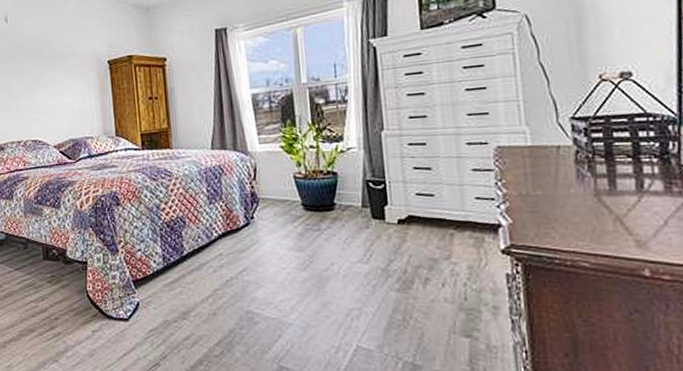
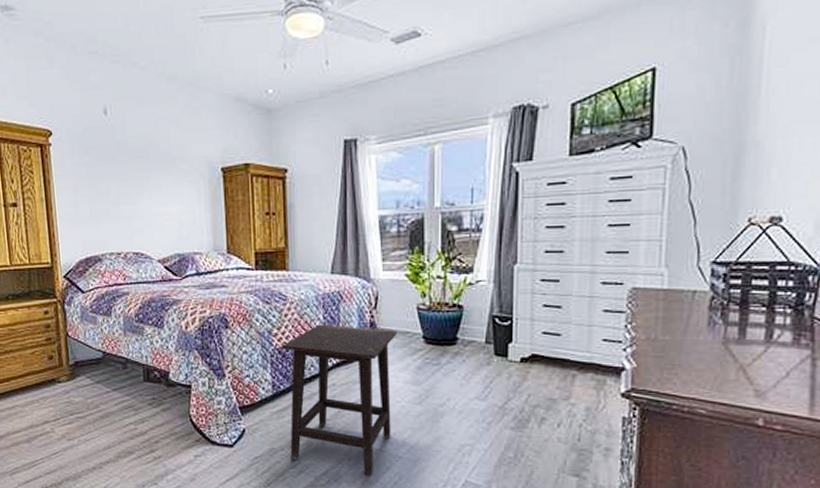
side table: none [170,197,280,345] -> present [282,324,398,477]

